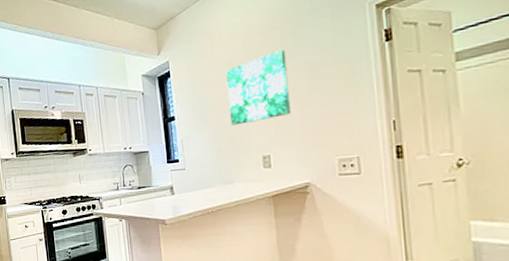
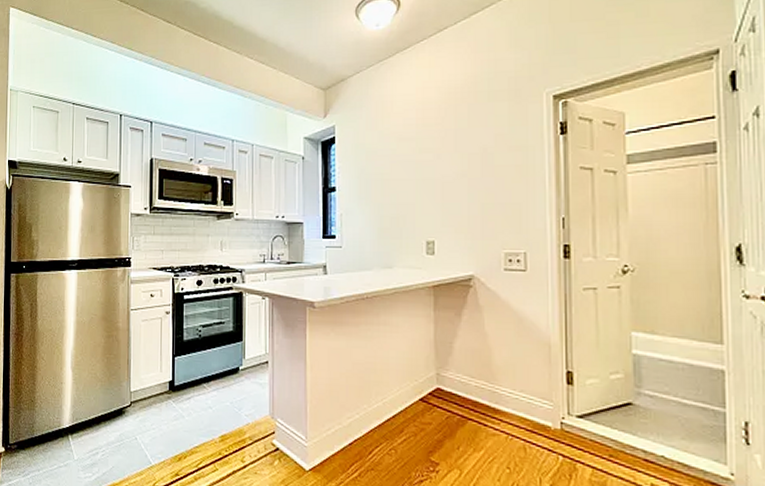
wall art: present [225,49,291,126] -> none [395,128,459,204]

